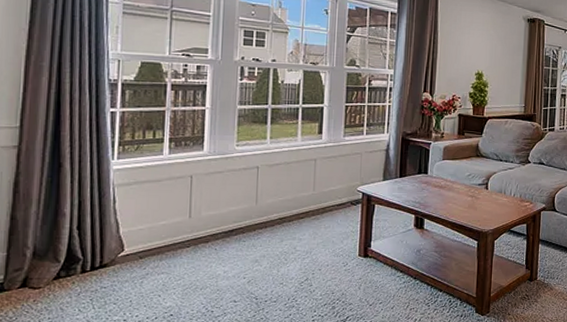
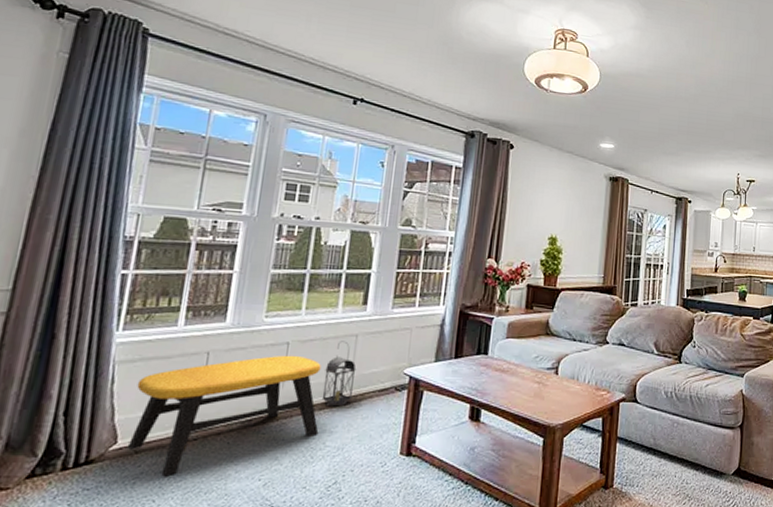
bench: none [132,177,290,277] -> present [127,355,321,477]
lantern: none [290,164,317,219] -> present [321,340,356,407]

